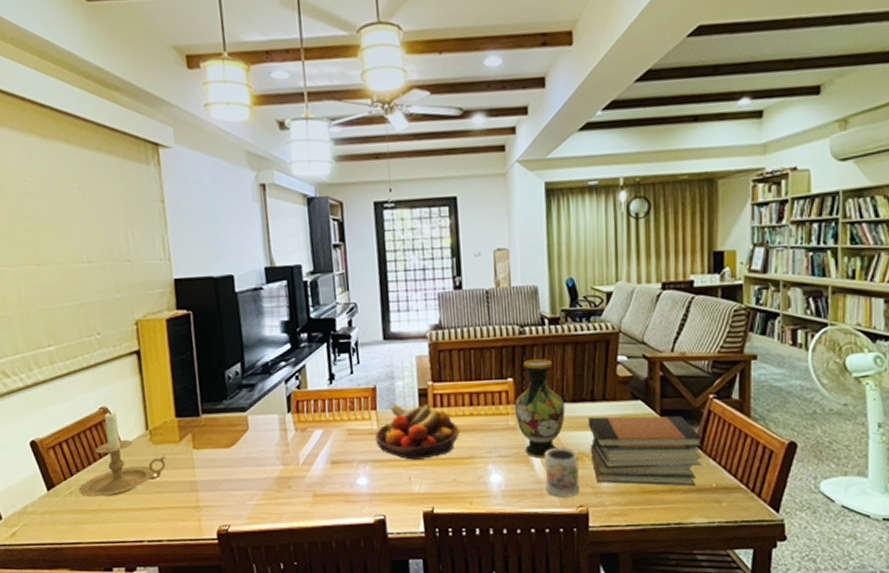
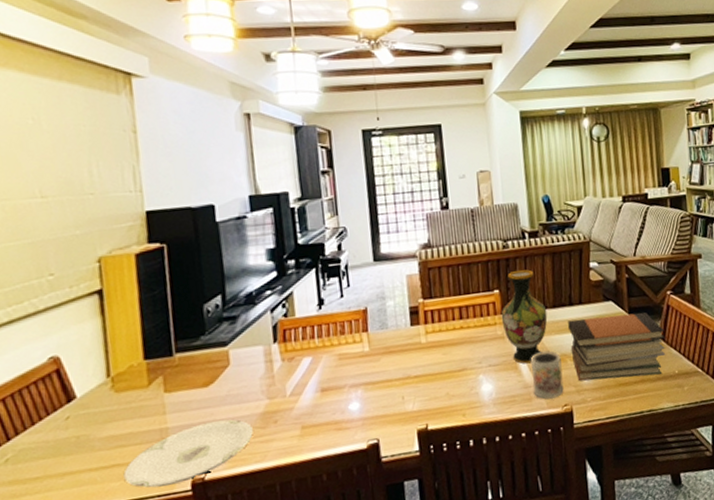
candle holder: present [79,410,166,497] -> none [17,359,131,464]
plate: none [161,480,270,532] -> present [123,419,253,488]
fruit bowl: present [375,403,460,460] -> none [367,321,451,379]

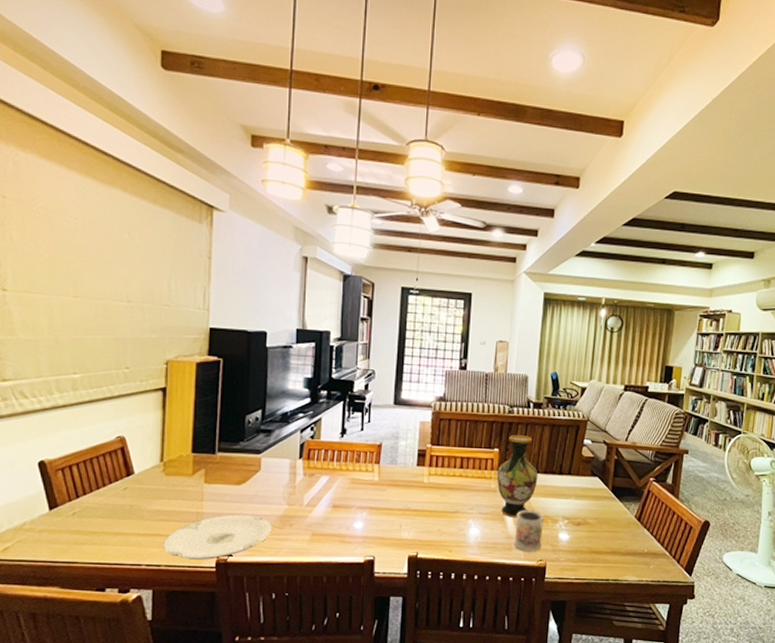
book stack: present [568,312,666,381] -> none [553,487,642,550]

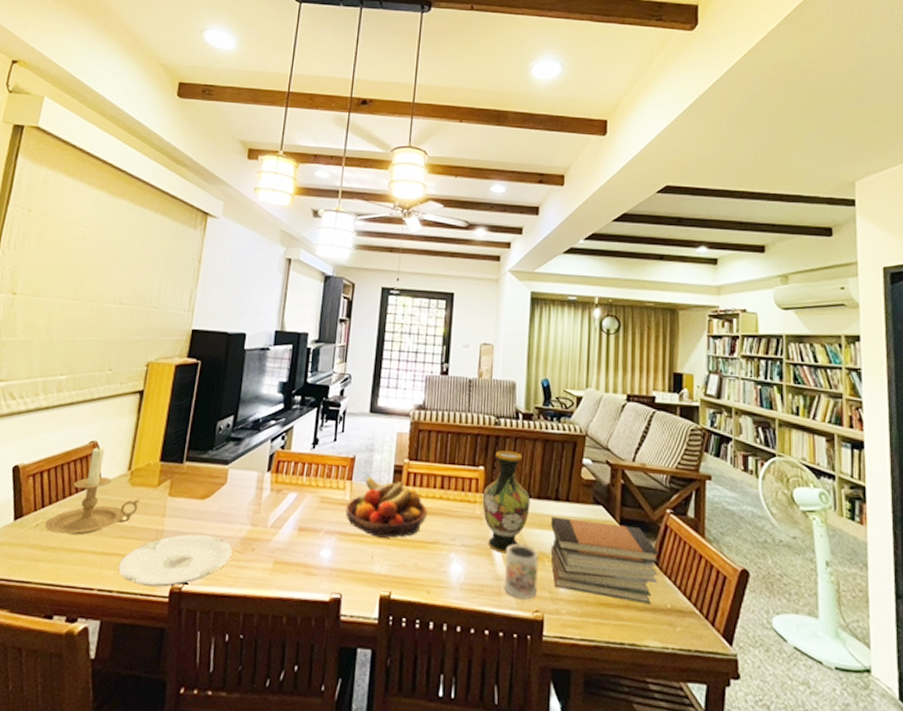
candle holder: none [83,439,176,521] -> present [44,444,140,535]
fruit bowl: none [375,460,449,510] -> present [346,476,428,538]
book stack: none [553,487,642,550] -> present [550,517,660,604]

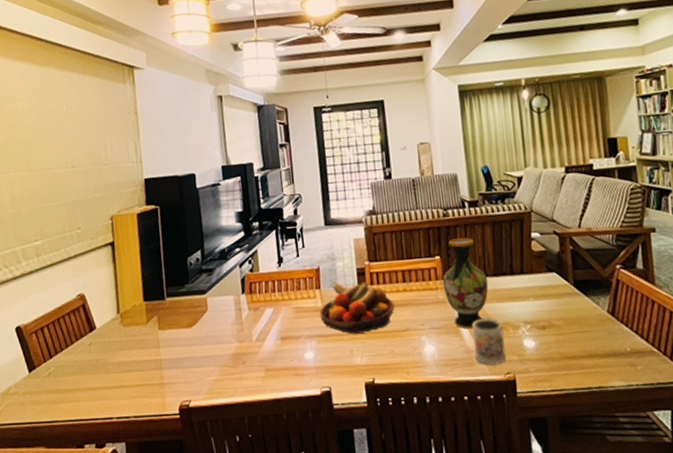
candle holder: present [44,444,140,535] -> none [56,296,135,378]
plate: present [118,534,232,587] -> none [129,357,226,408]
book stack: present [550,517,660,604] -> none [509,285,616,351]

